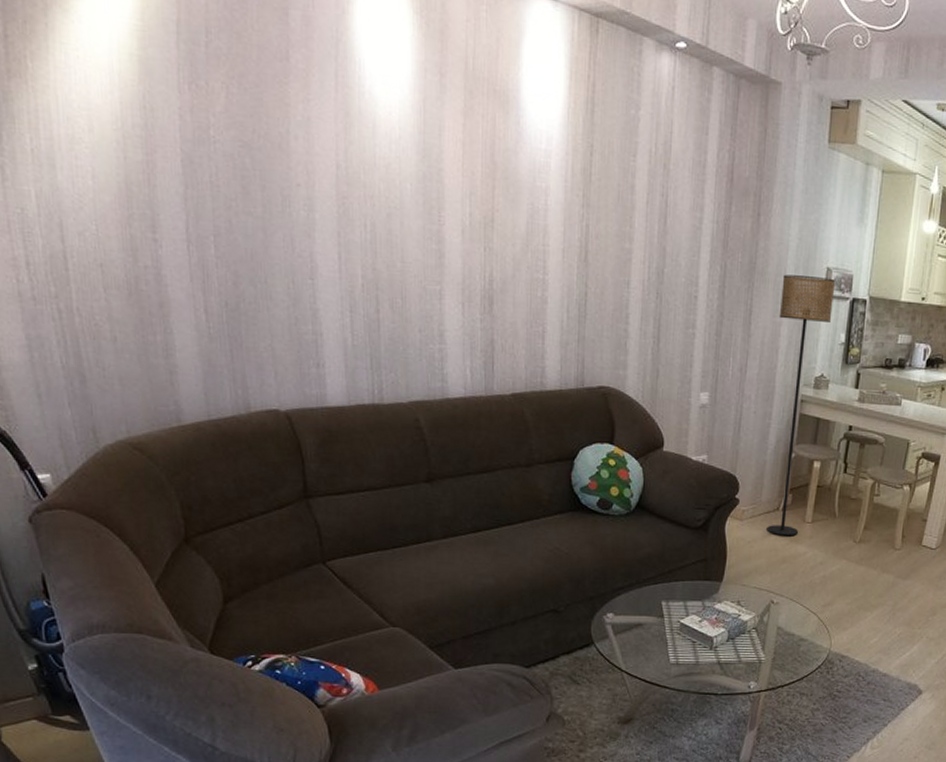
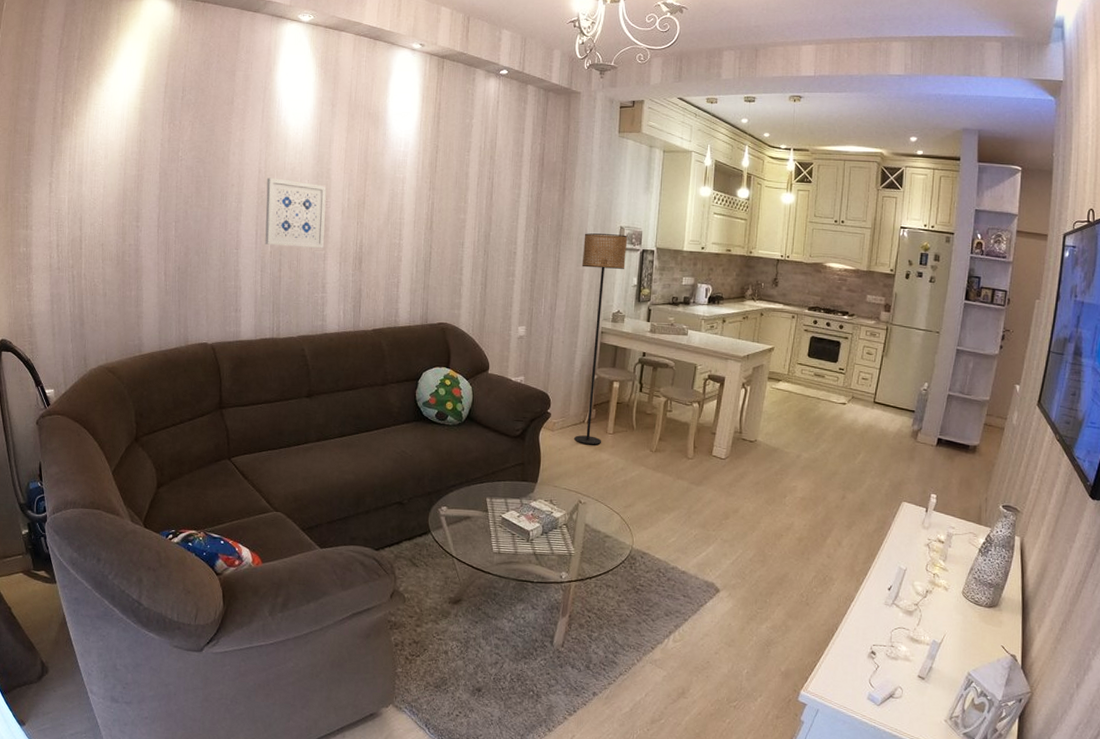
wall art: none [350,176,438,282] -> present [265,177,326,248]

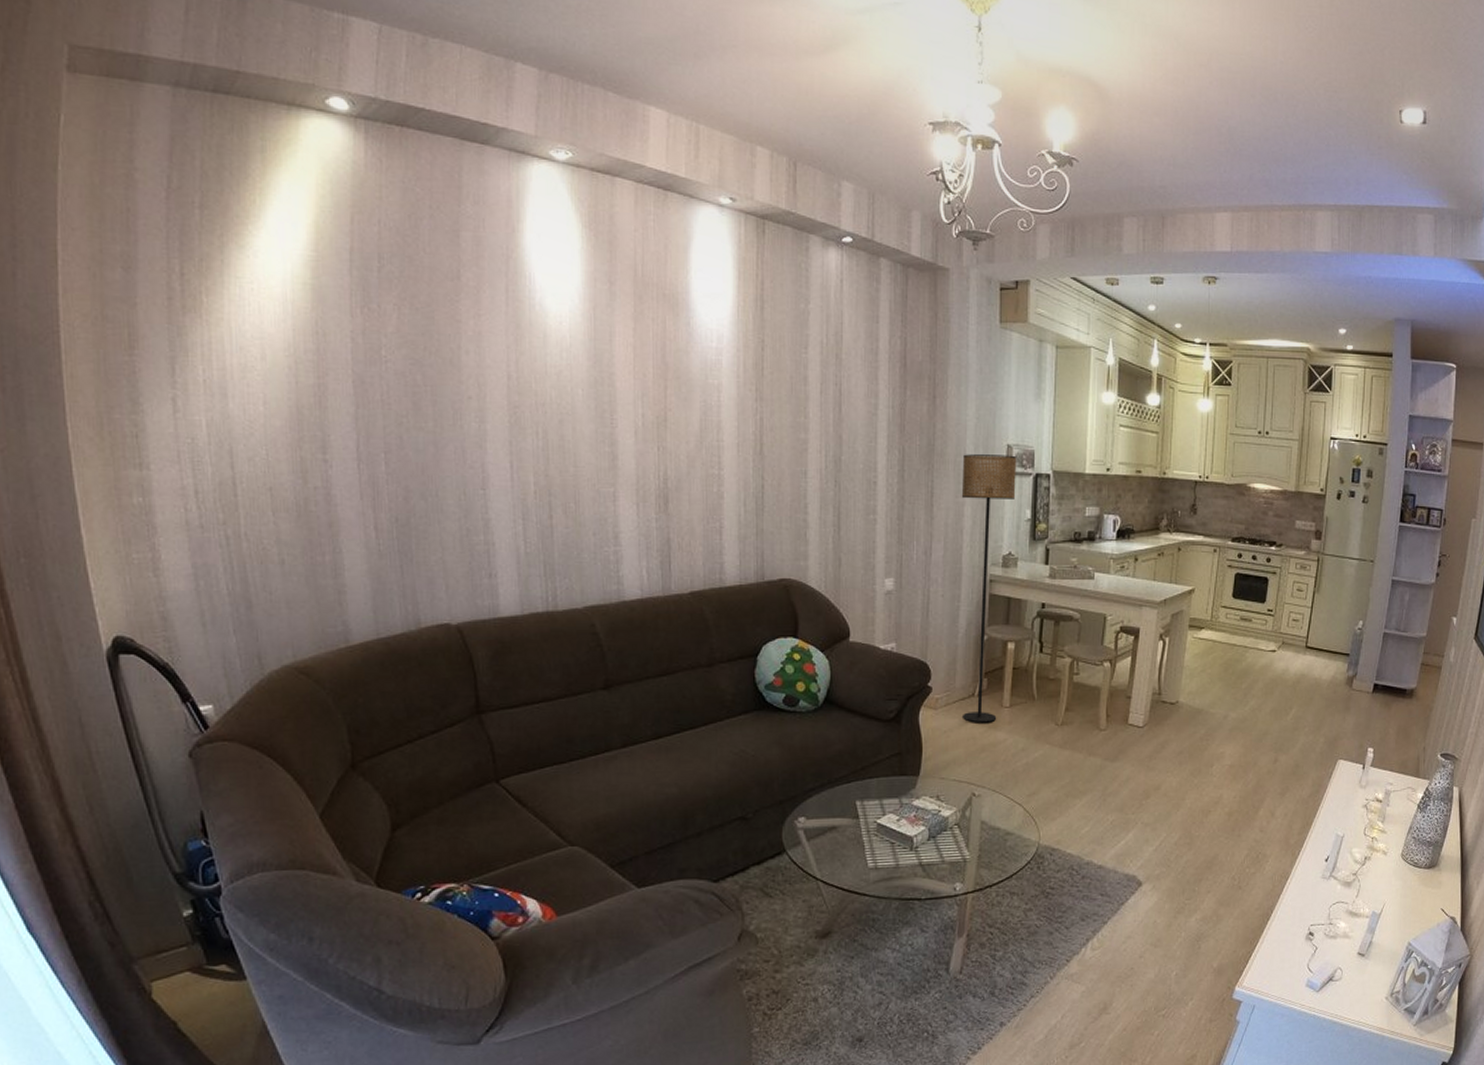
wall art: present [265,177,326,248] -> none [521,386,612,484]

